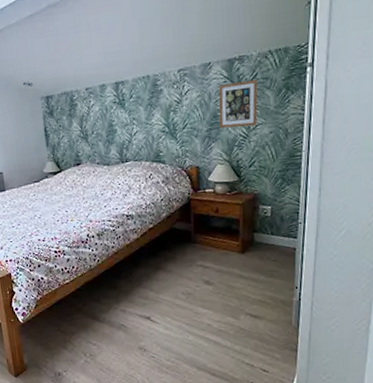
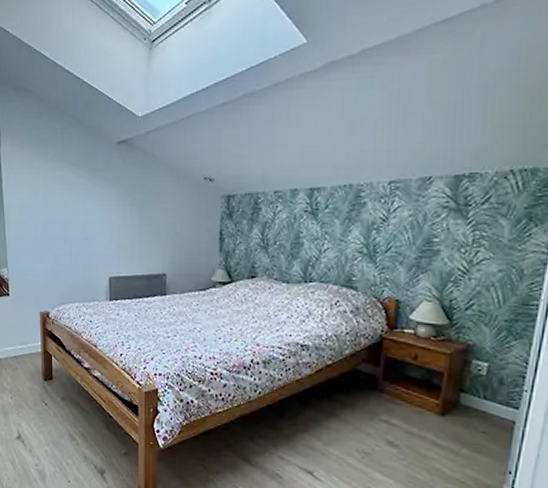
picture frame: present [218,79,258,128] -> none [433,203,491,260]

